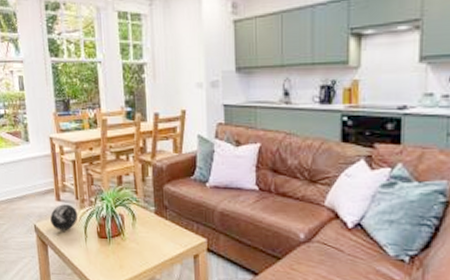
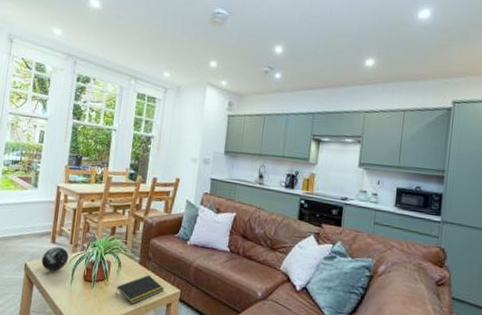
notepad: none [135,225,188,259] -> present [116,274,164,305]

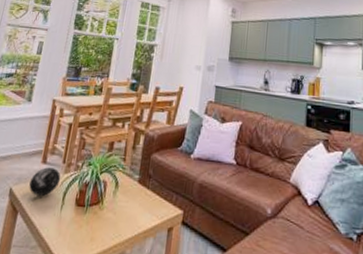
notepad: present [116,274,164,305] -> none [111,194,165,231]

